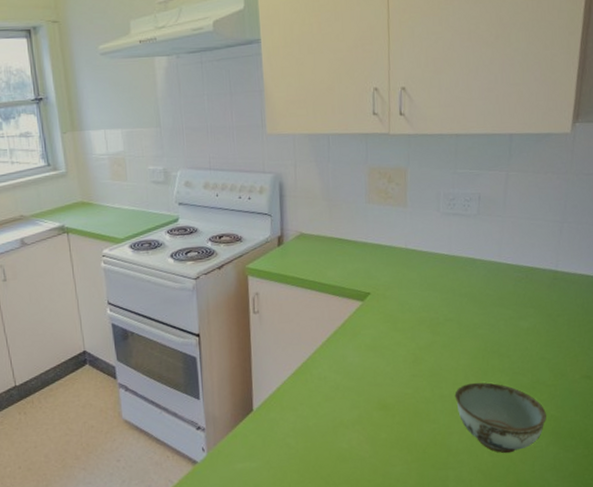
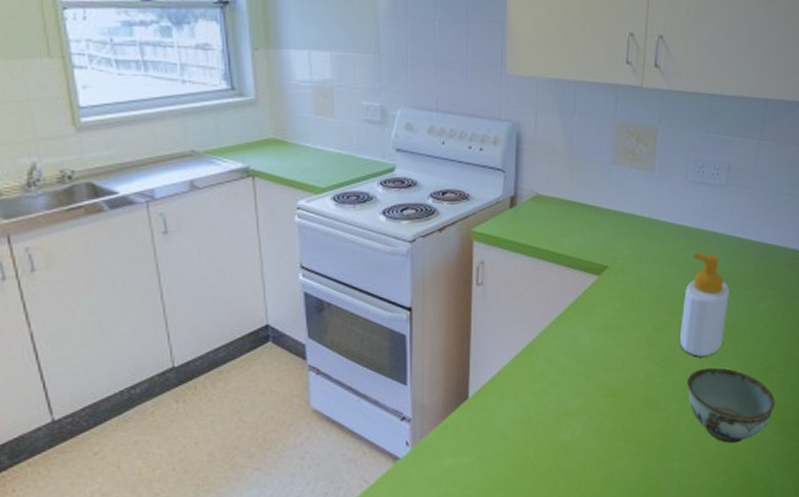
soap bottle: none [444,277,491,372] -> present [679,252,730,357]

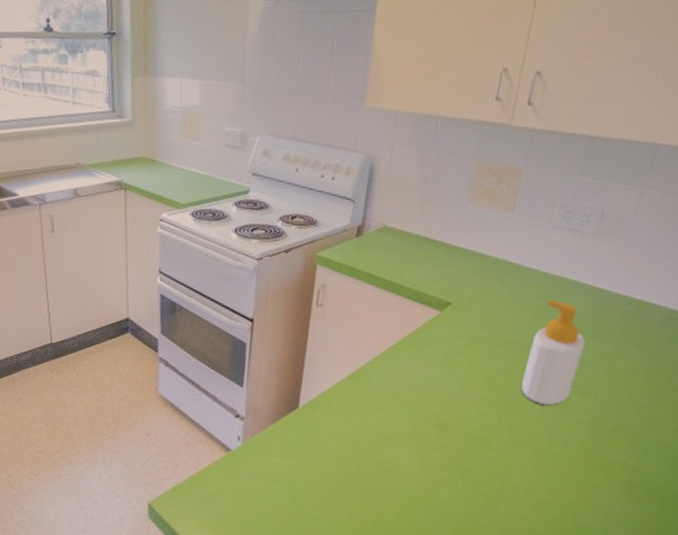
bowl: present [687,367,776,444] -> none [523,416,625,496]

